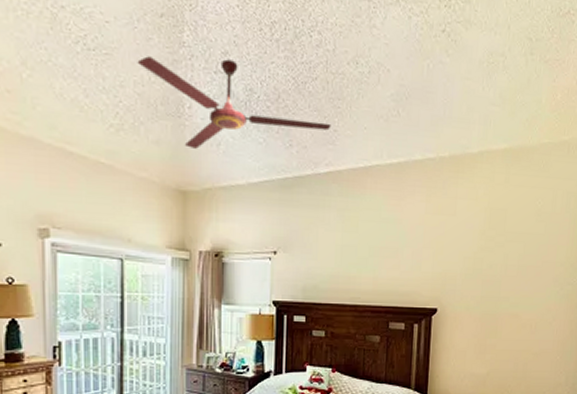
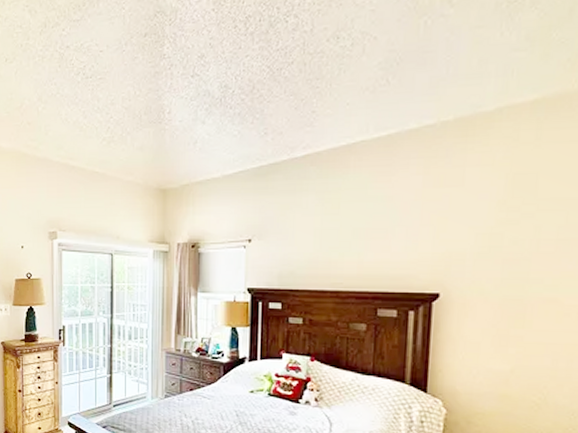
ceiling fan: present [137,56,331,149] -> none [125,61,309,150]

